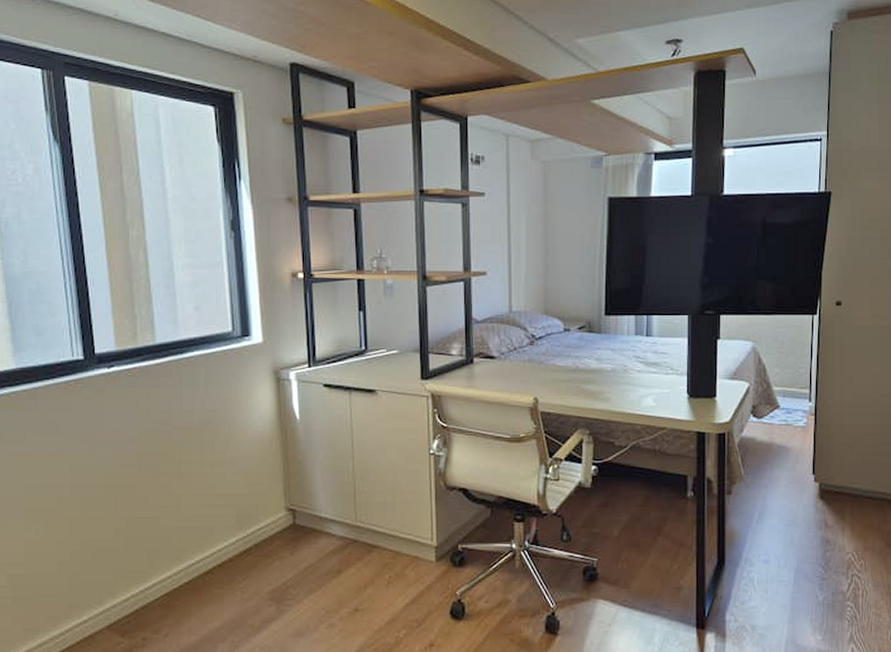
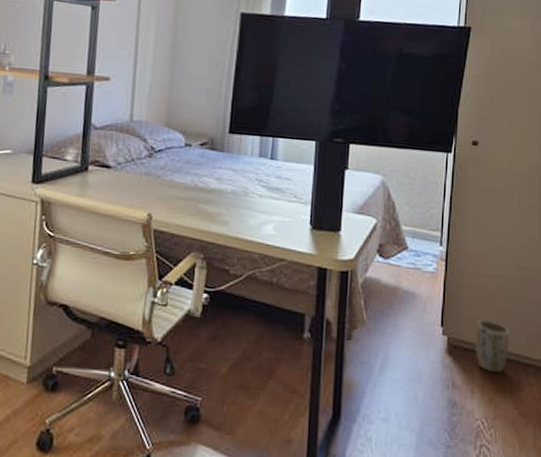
plant pot: none [844,464,876,511] -> present [475,320,510,373]

